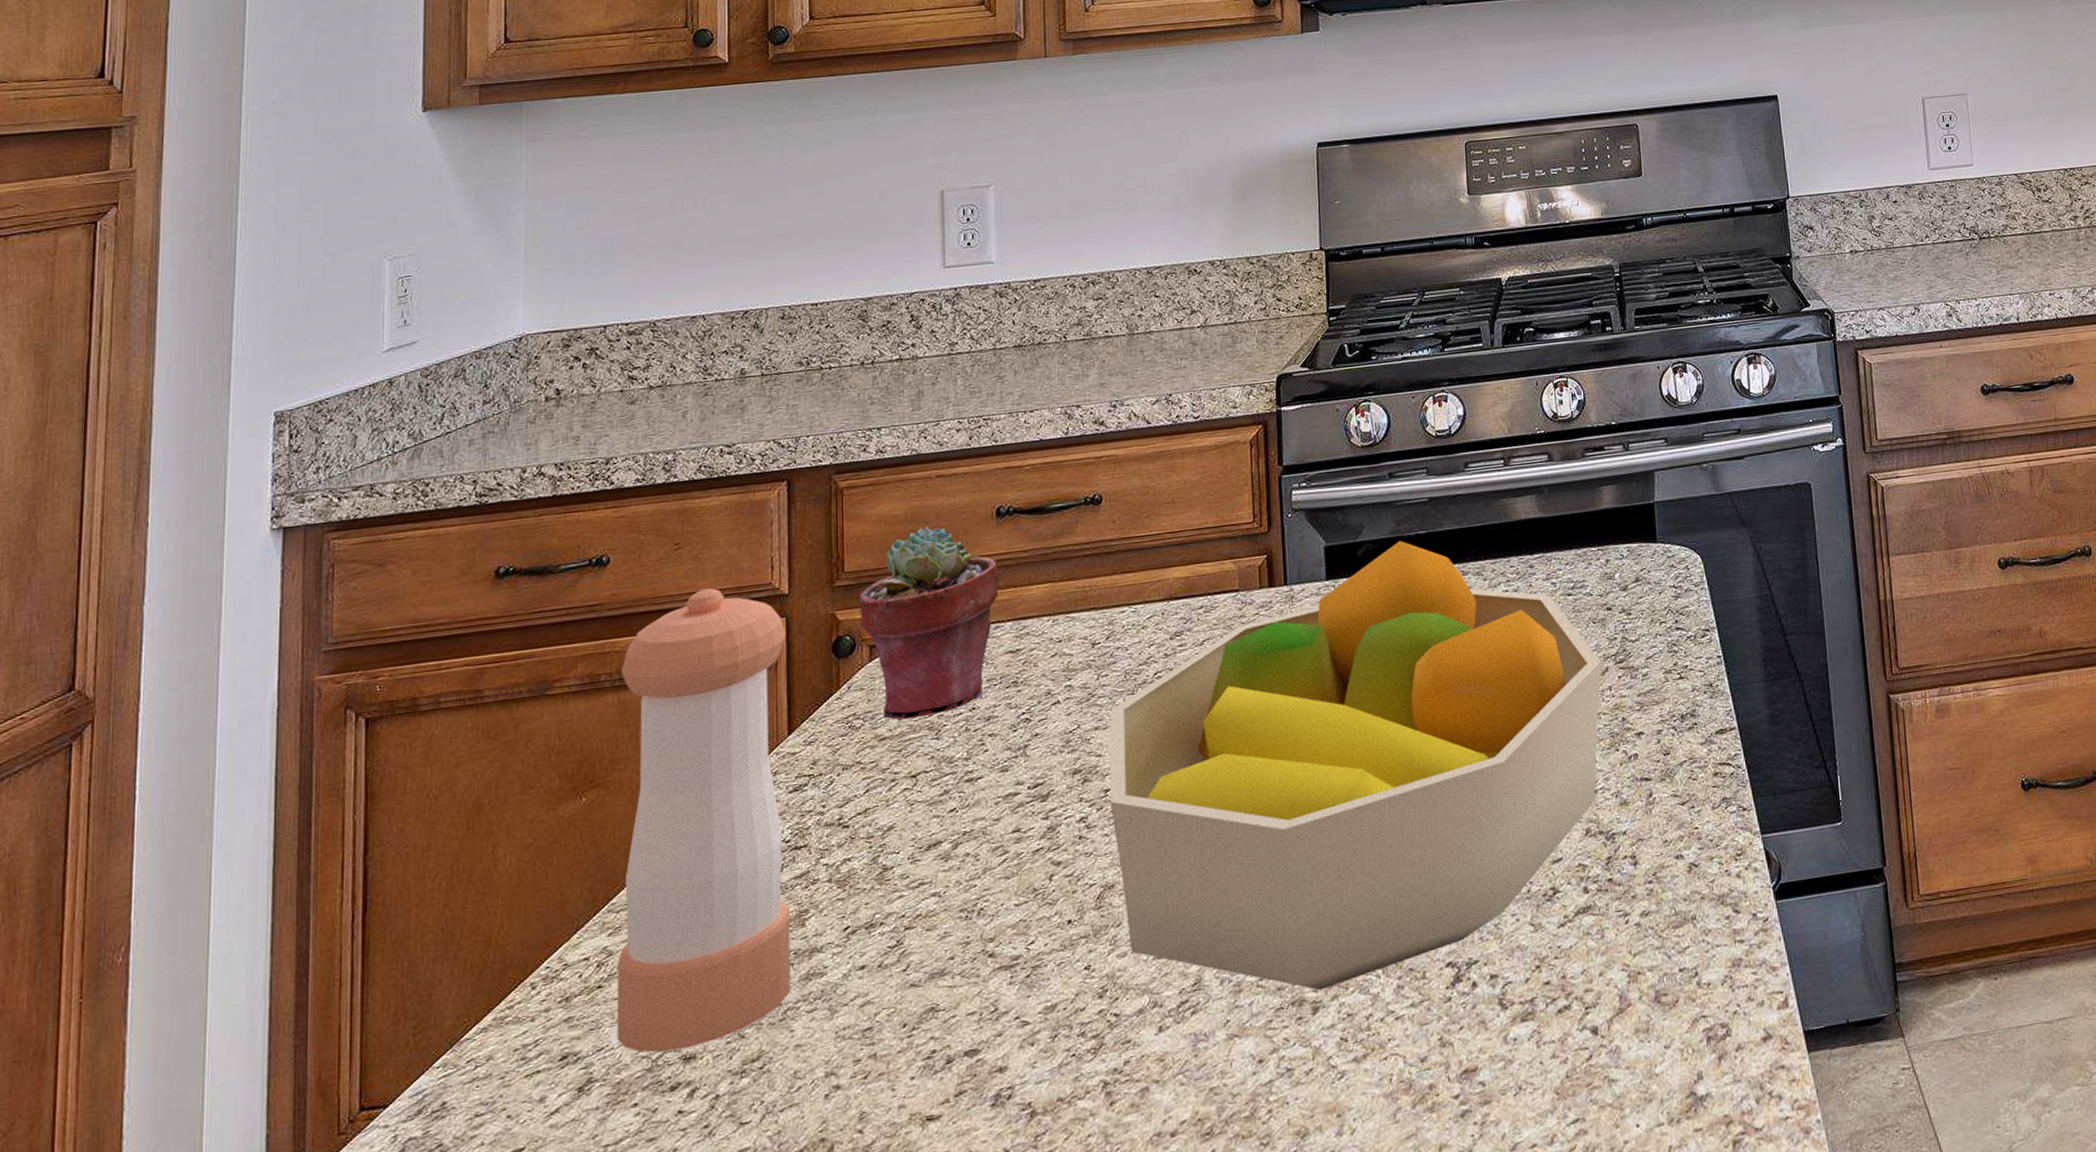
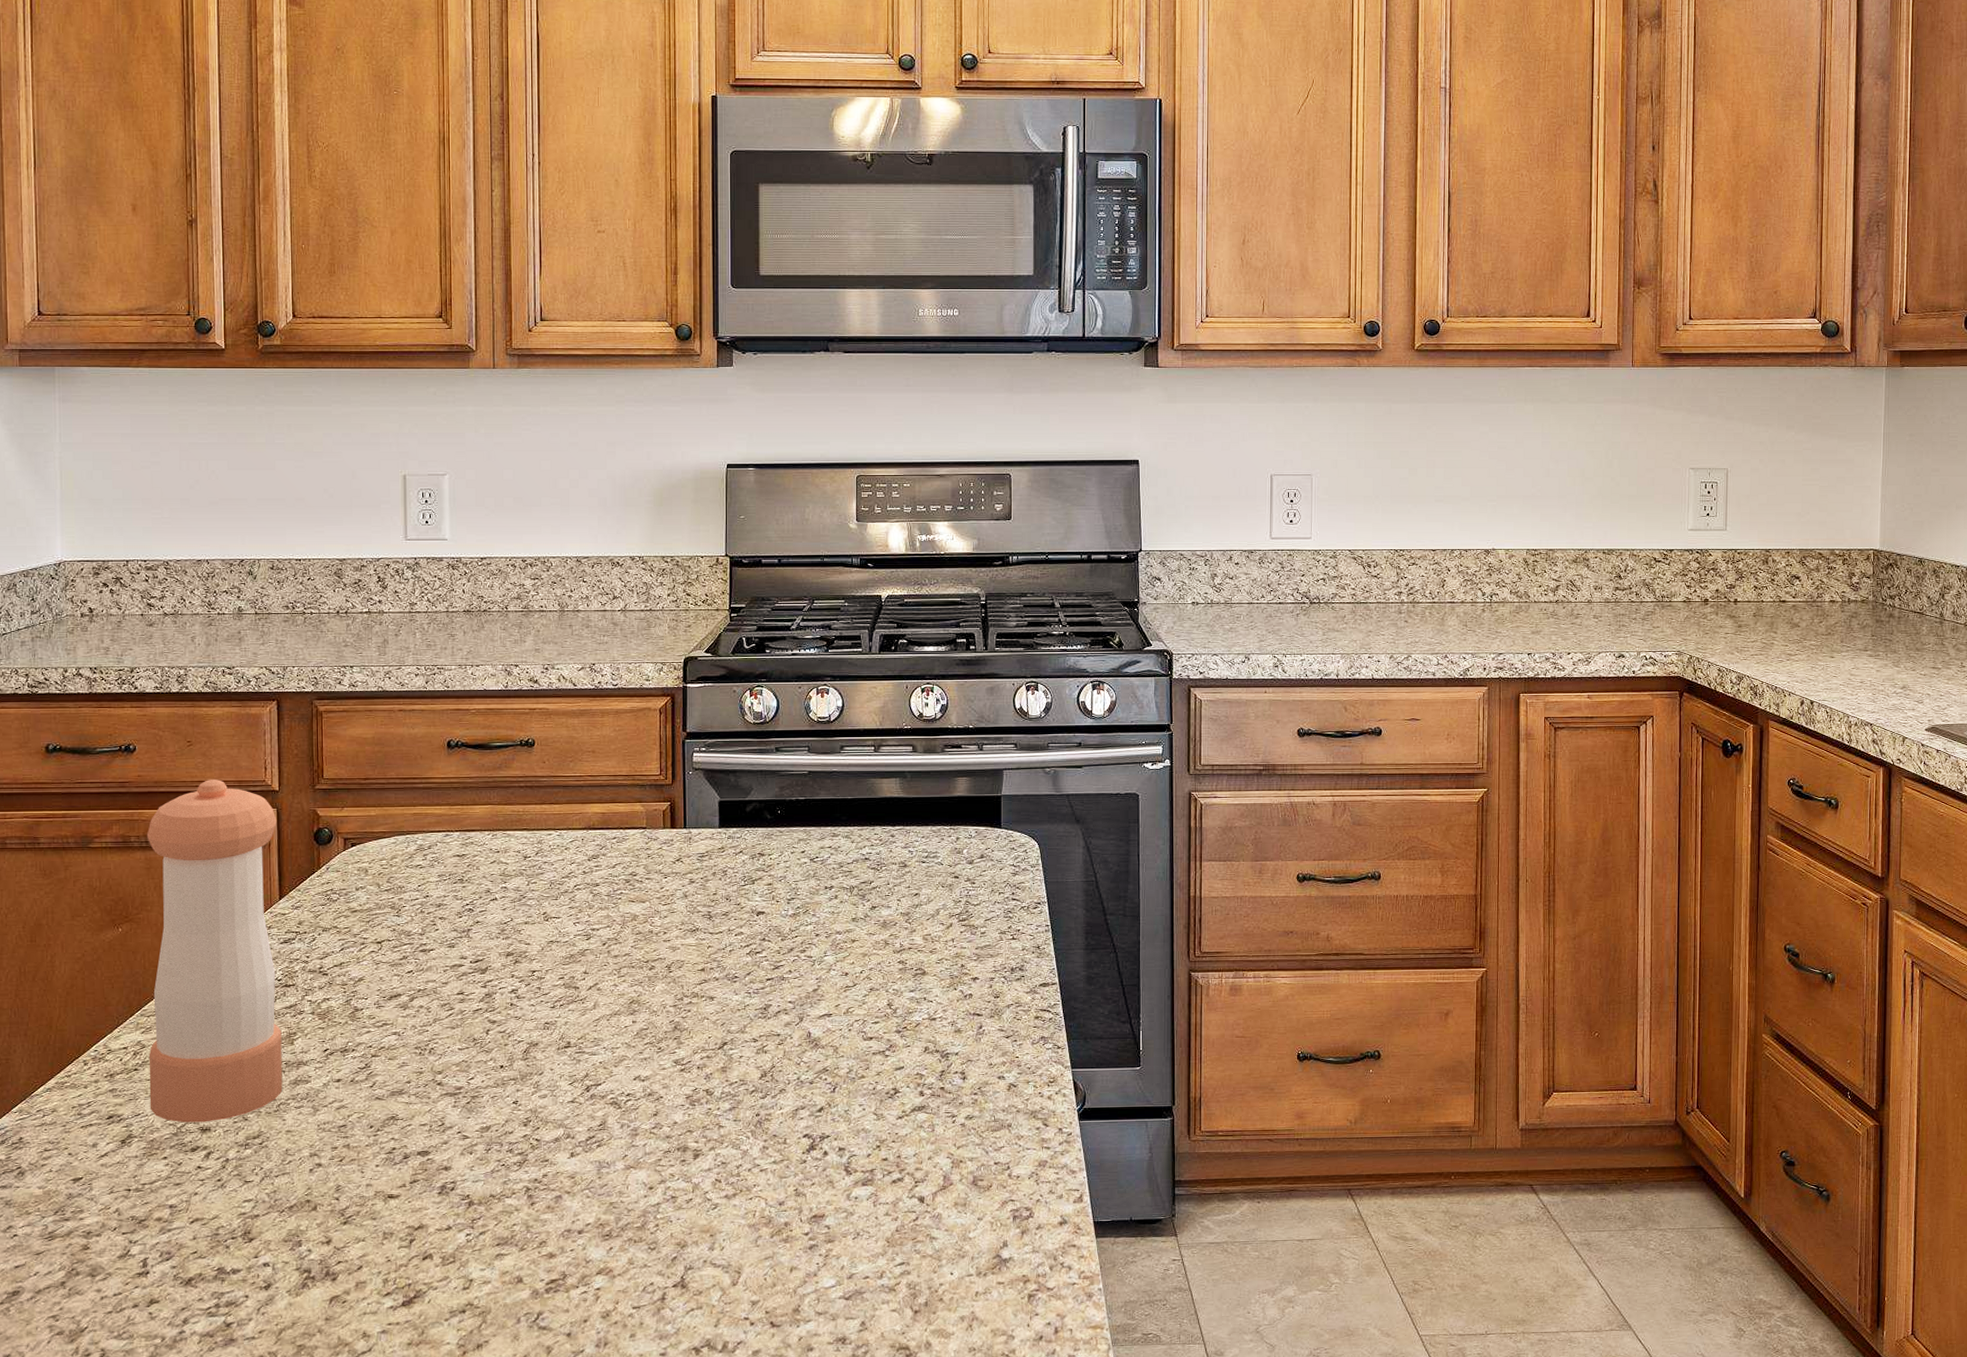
potted succulent: present [859,526,1000,720] -> none [336,749,450,899]
fruit bowl: present [1109,541,1601,991] -> none [536,803,946,1142]

